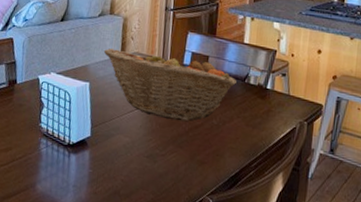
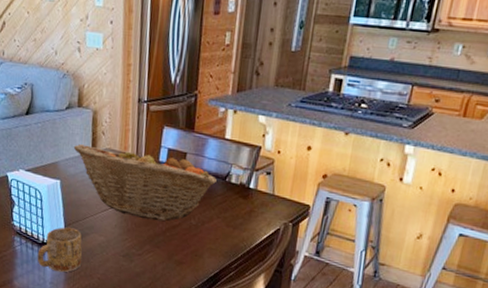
mug: none [61,128,108,175] -> present [37,227,82,273]

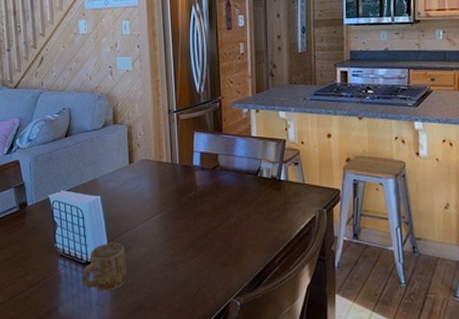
fruit basket: present [73,144,217,221] -> none [111,153,249,223]

